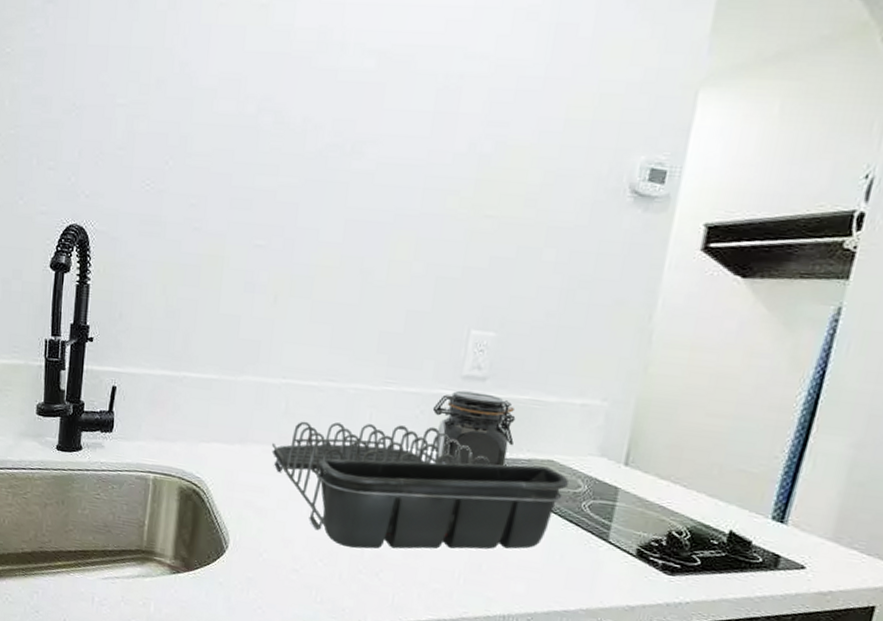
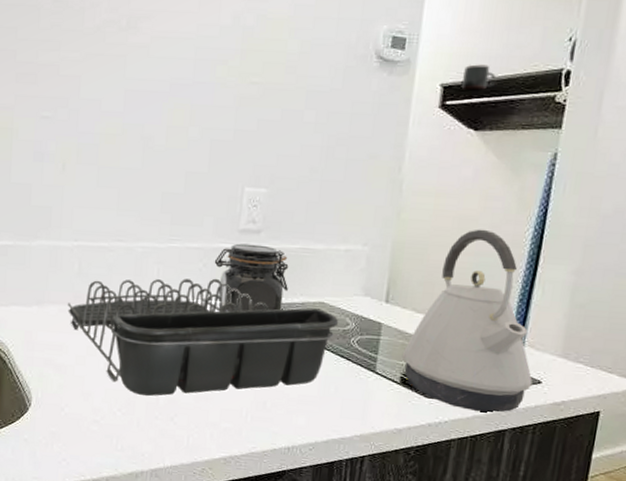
kettle: none [639,389,795,598] -> present [401,229,533,413]
mug: none [729,202,772,233] -> present [461,64,496,91]

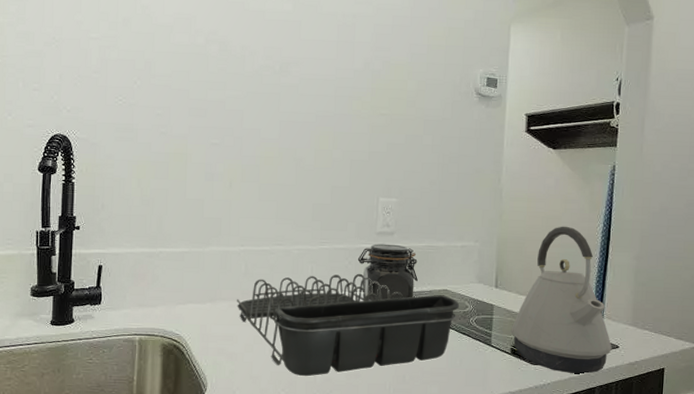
mug: present [461,64,496,91] -> none [541,98,565,119]

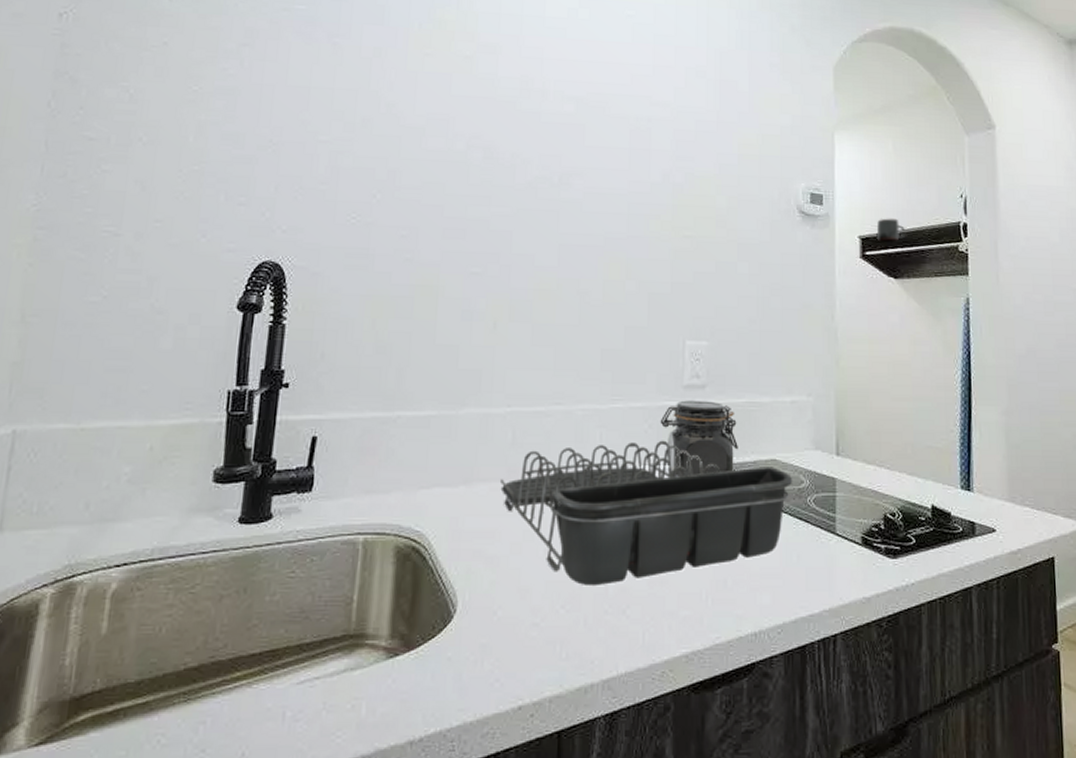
kettle: present [511,226,612,374] -> none [859,373,987,568]
mug: none [541,98,565,119] -> present [876,218,905,242]

